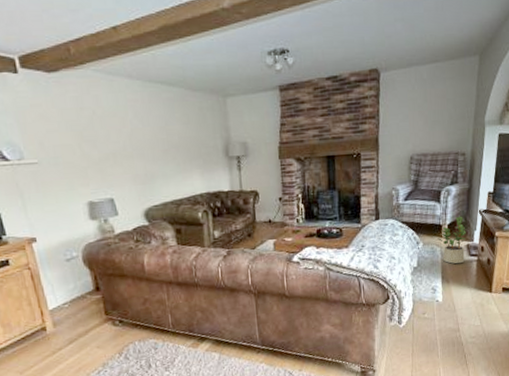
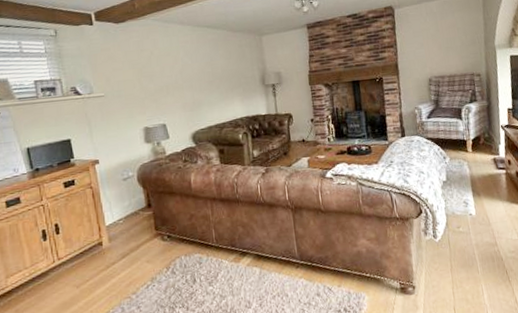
potted plant: present [438,216,466,264] -> none [463,131,493,178]

